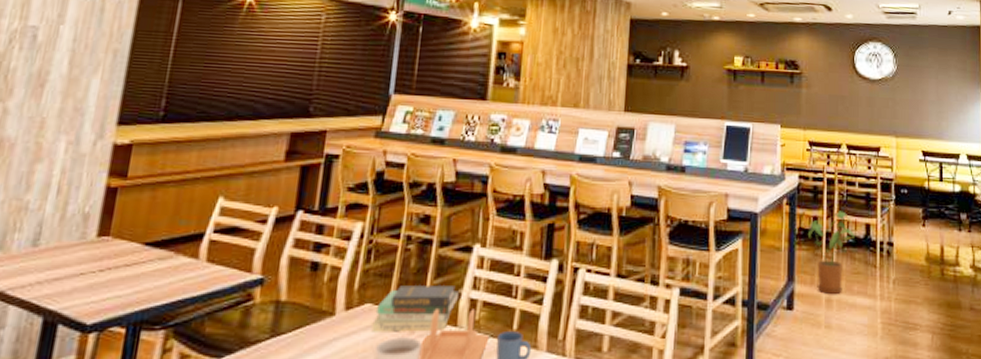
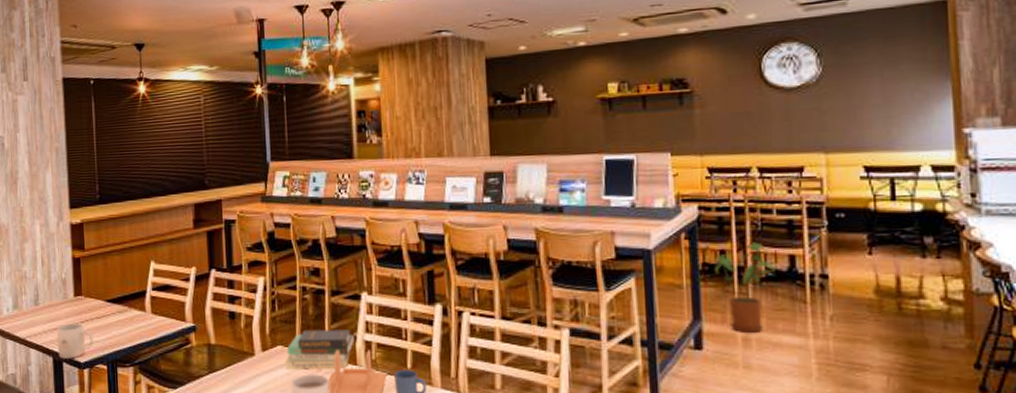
mug: none [53,271,114,321] -> present [56,323,93,360]

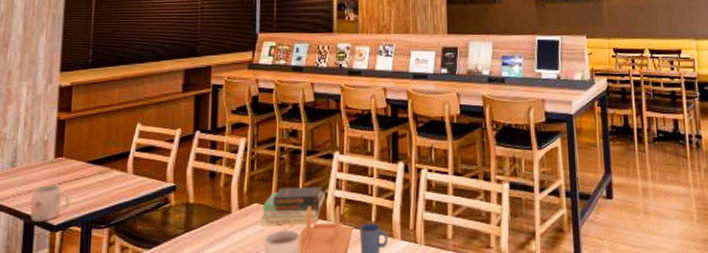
house plant: present [713,242,776,332] -> none [619,109,664,184]

